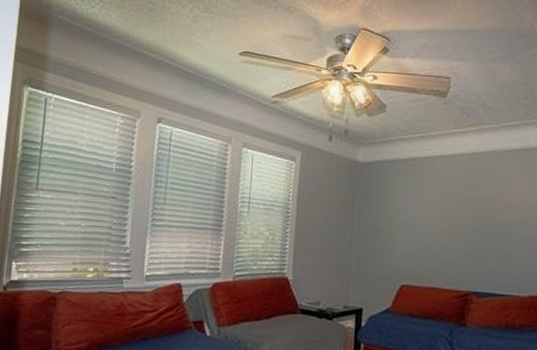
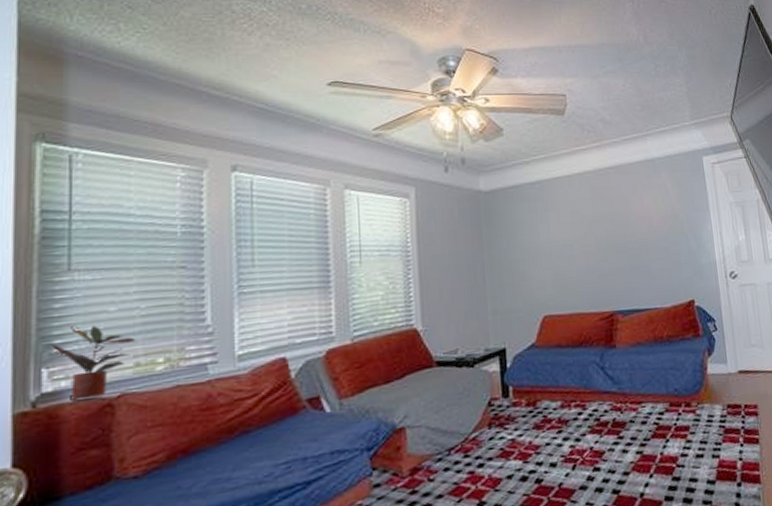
potted plant: none [18,230,75,291] -> present [48,323,135,402]

